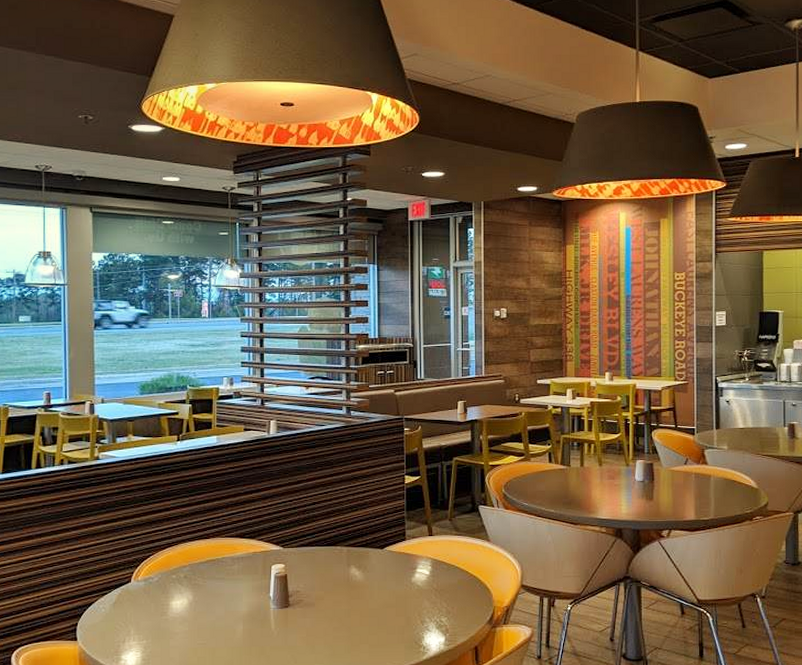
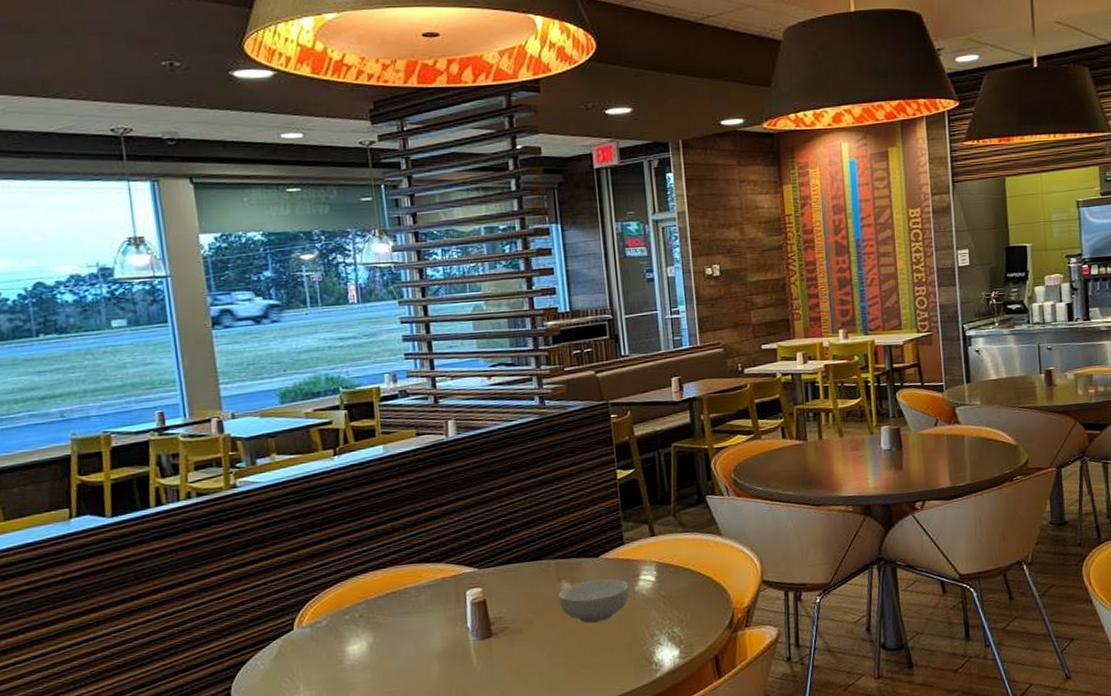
cereal bowl: none [346,568,407,605] -> present [558,578,630,623]

